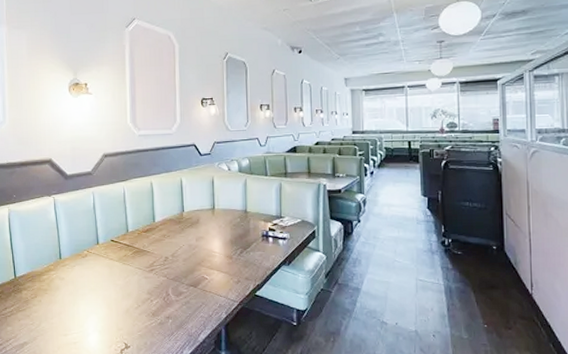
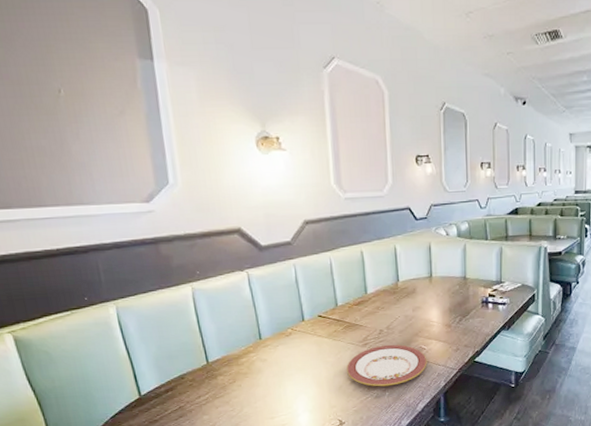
plate: none [134,272,209,313] -> present [347,344,427,387]

